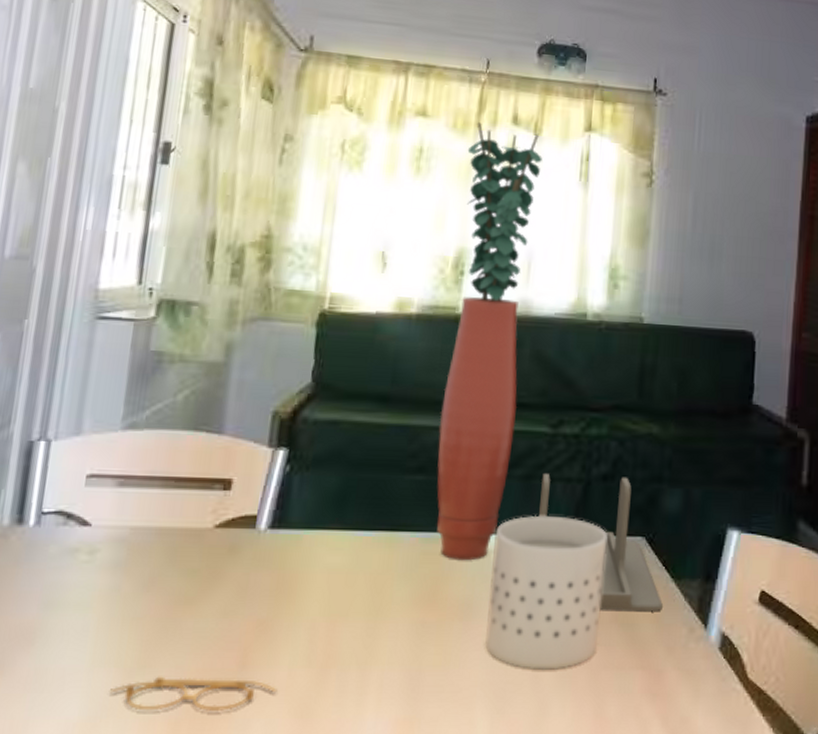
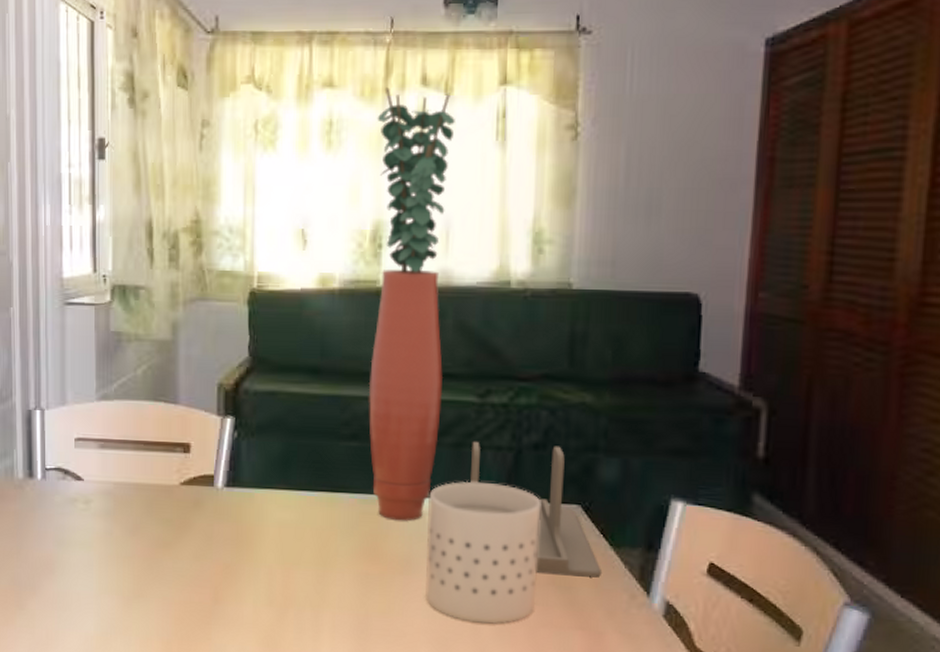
glasses: present [109,676,278,712] -> none [114,604,246,637]

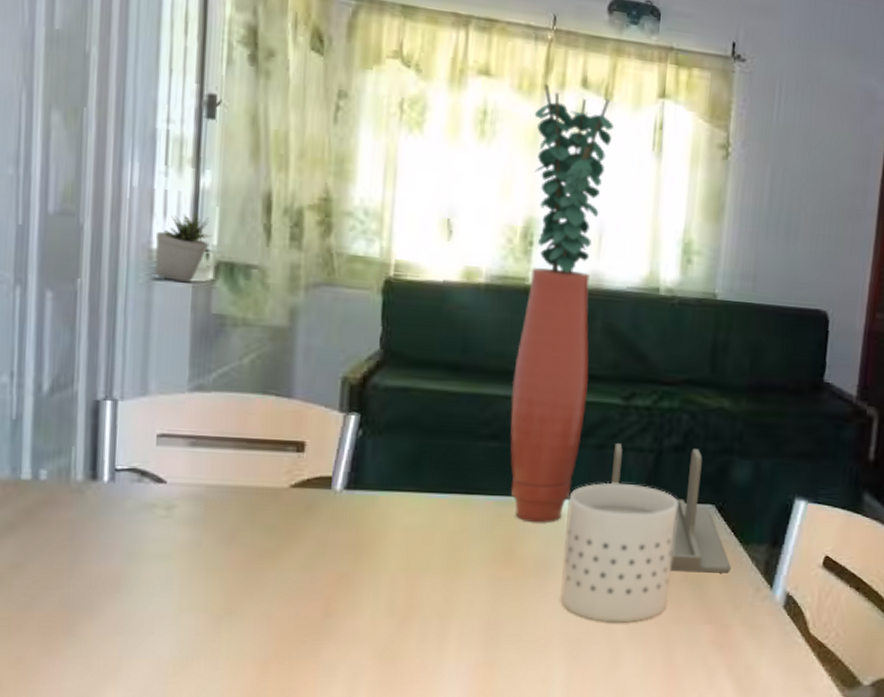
potted plant: none [65,244,107,304] -> present [155,213,212,282]

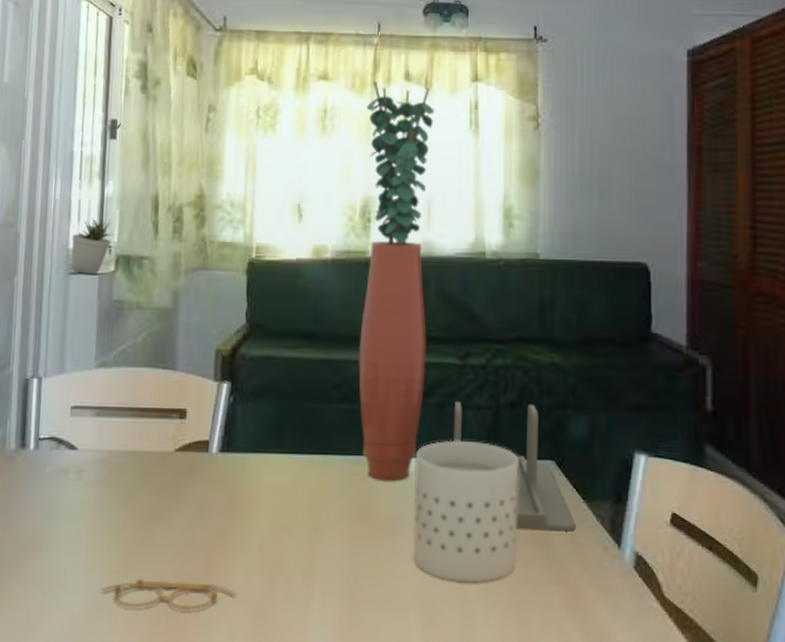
glasses: none [198,622,362,655] -> present [101,578,237,611]

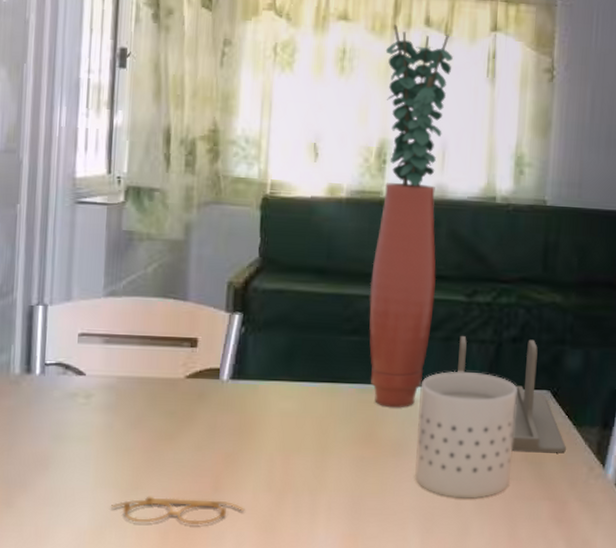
potted plant: present [71,217,113,274] -> none [78,147,123,204]

